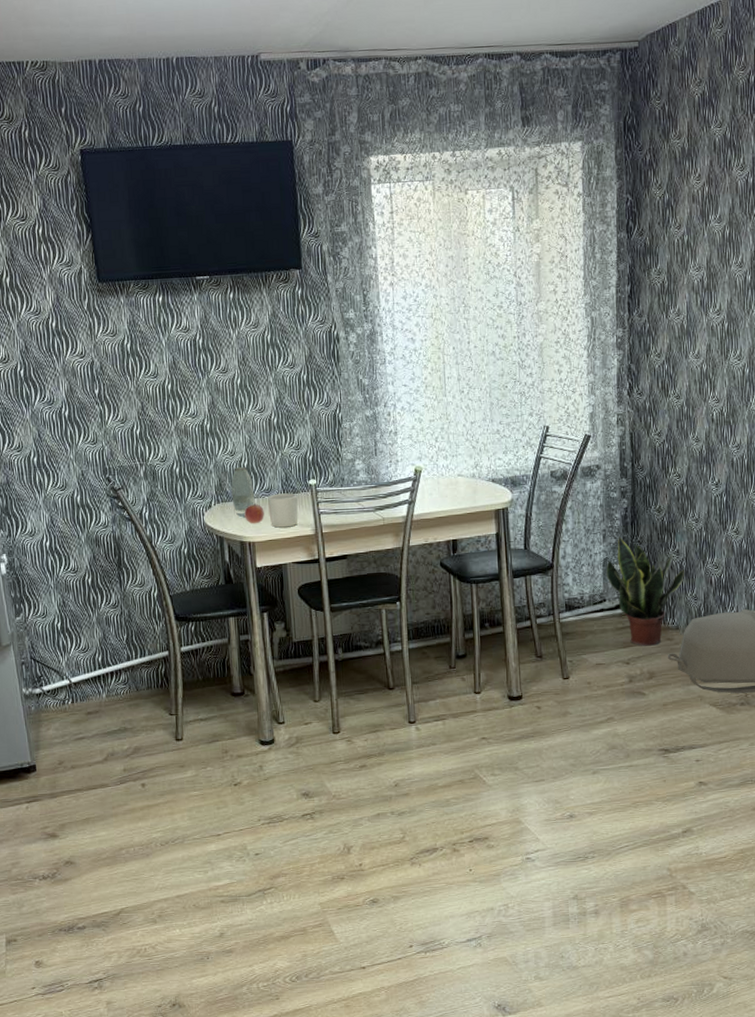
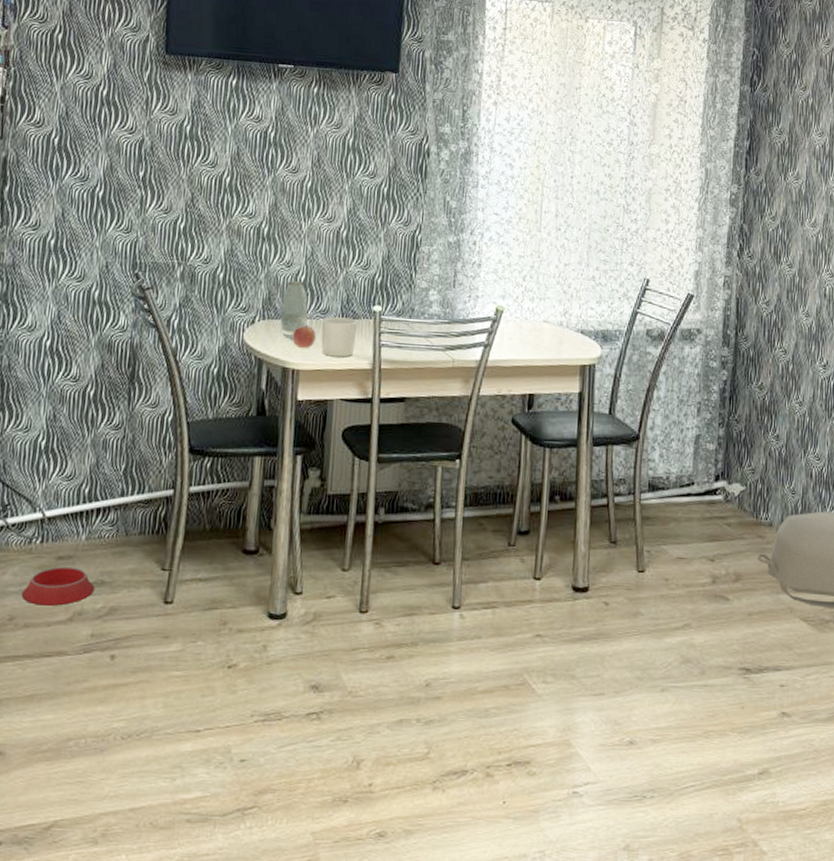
pet bowl: none [65,719,120,751] -> present [22,566,95,606]
potted plant: present [606,536,684,646] -> none [697,412,783,543]

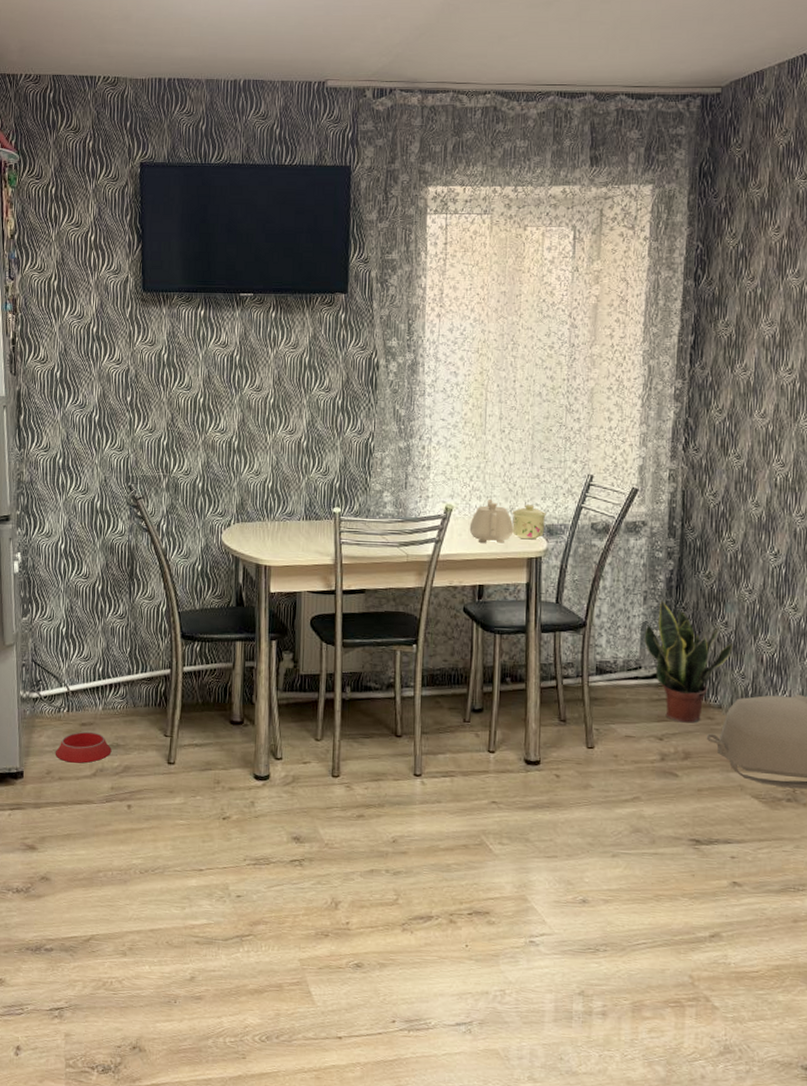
vase: present [280,281,308,340] -> none [252,488,276,540]
fruit: present [292,325,316,349] -> none [263,526,284,548]
mug: present [321,317,357,357] -> none [288,518,320,554]
teapot: none [520,301,567,349] -> present [469,499,514,544]
sugar bowl: none [565,308,601,346] -> present [512,505,546,540]
potted plant: none [697,412,783,543] -> present [644,600,732,723]

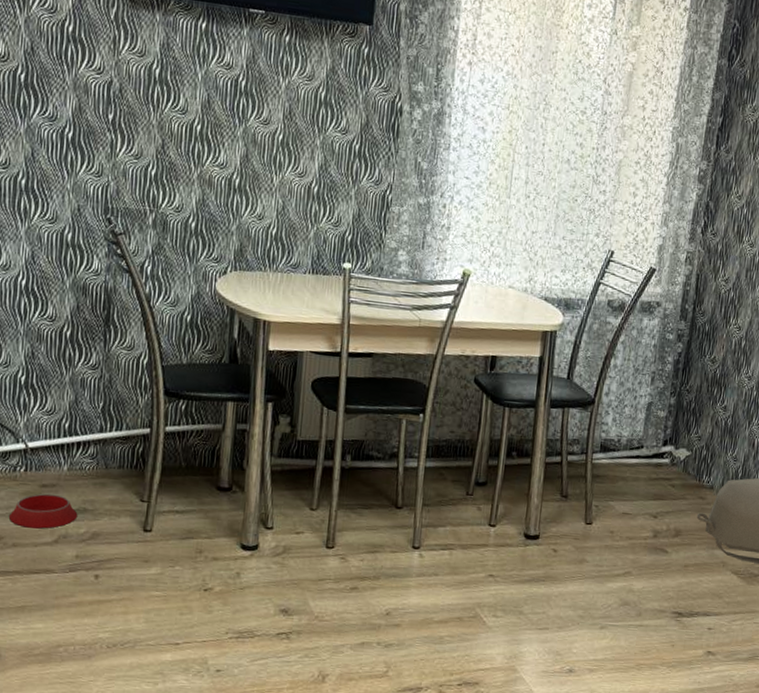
teapot: present [469,499,514,544] -> none [486,267,531,315]
sugar bowl: present [512,505,546,540] -> none [529,276,565,313]
potted plant: present [644,600,732,723] -> none [648,382,728,502]

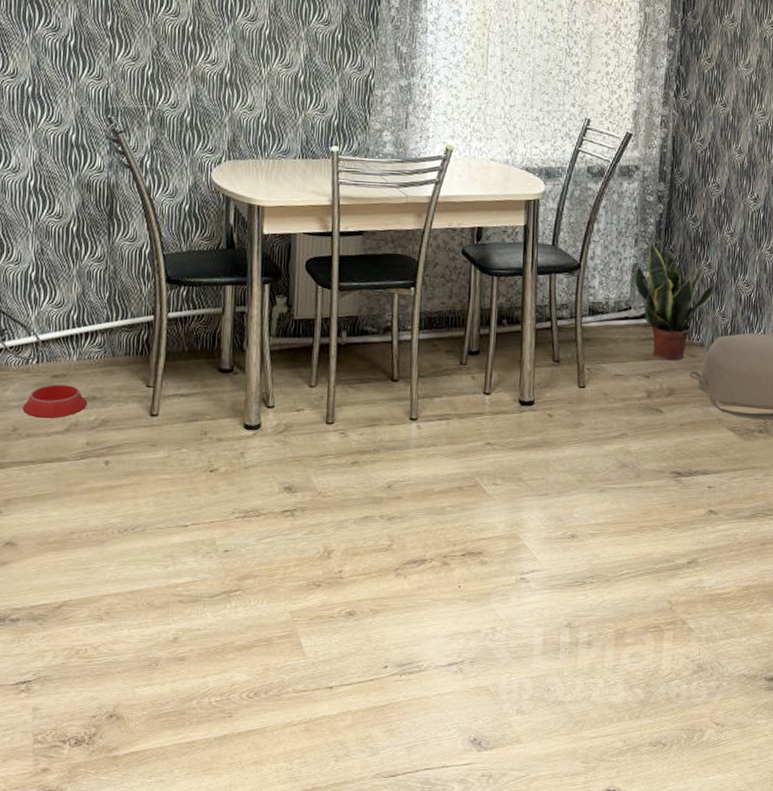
potted plant: none [648,382,728,502] -> present [634,243,714,361]

